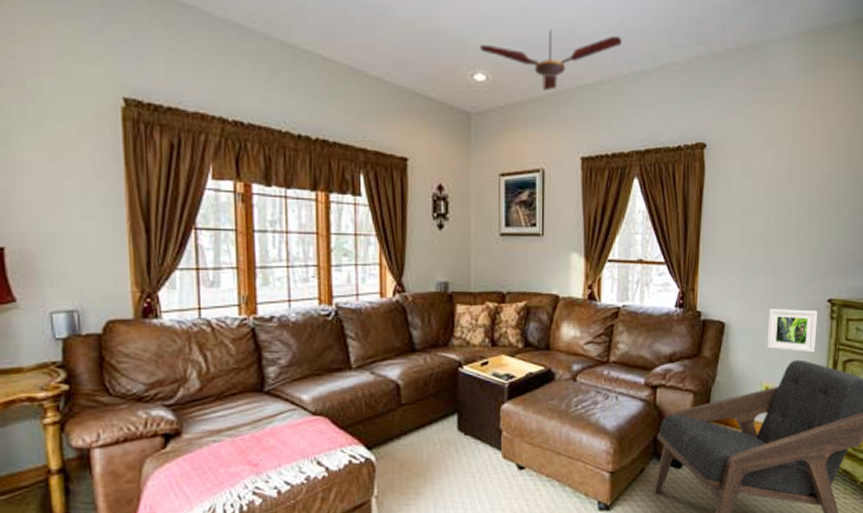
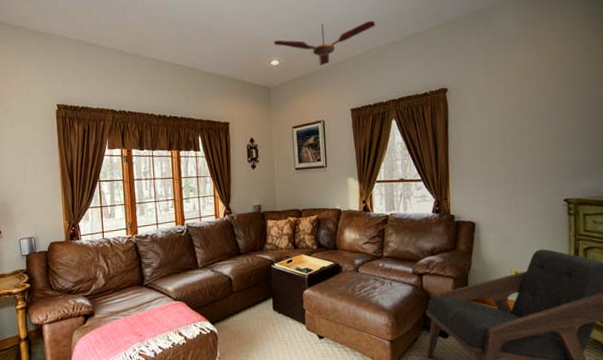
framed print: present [766,309,818,353] -> none [512,208,557,243]

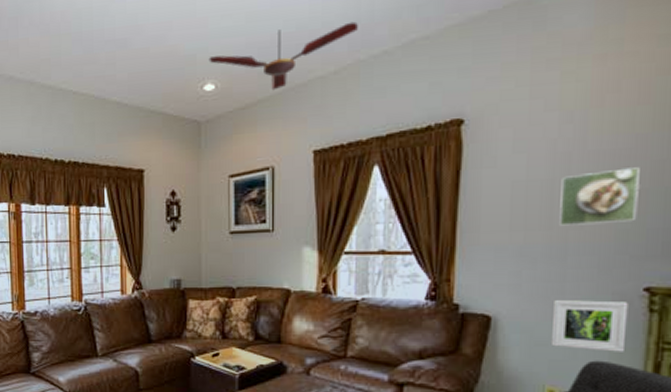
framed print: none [510,121,556,160] -> present [559,167,640,226]
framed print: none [512,208,557,243] -> present [550,300,628,352]

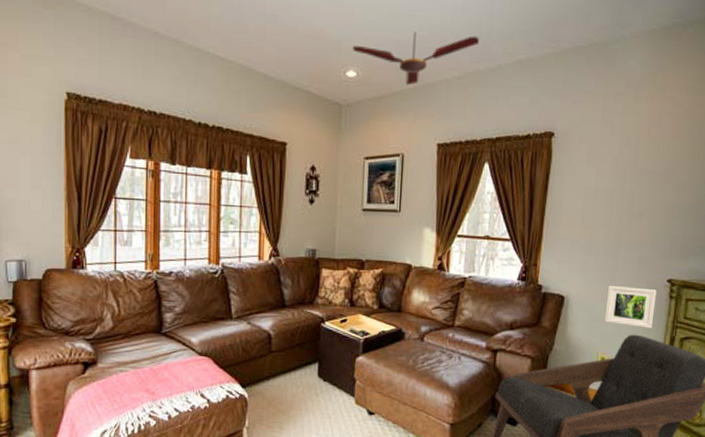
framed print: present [559,167,640,226] -> none [616,186,670,228]

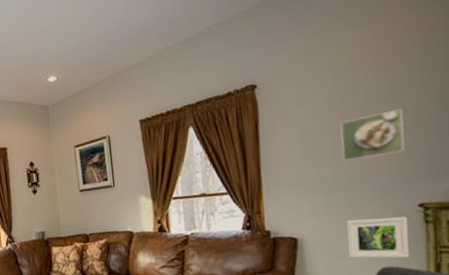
ceiling fan: present [352,32,479,86] -> none [49,17,164,77]
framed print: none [616,186,670,228] -> present [340,109,405,161]

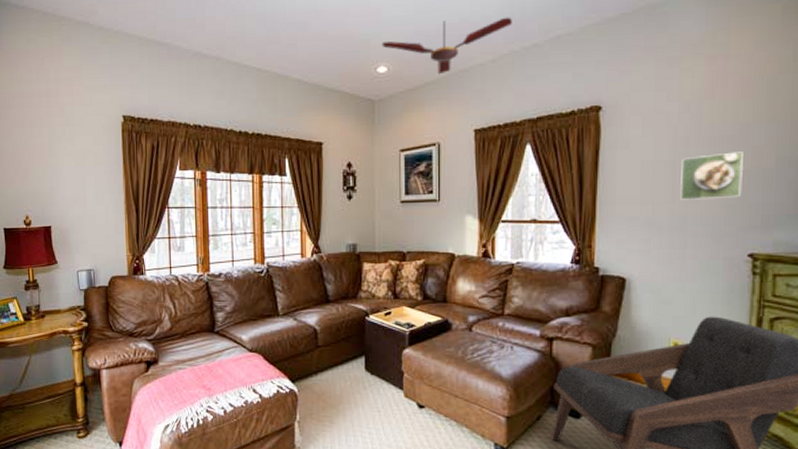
ceiling fan: none [49,17,164,77] -> present [382,17,512,75]
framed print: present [347,216,409,259] -> none [674,264,736,309]

